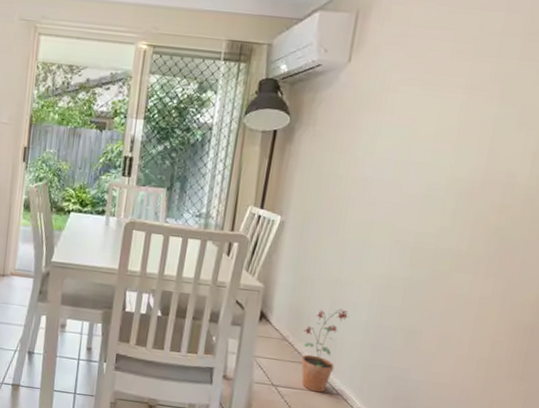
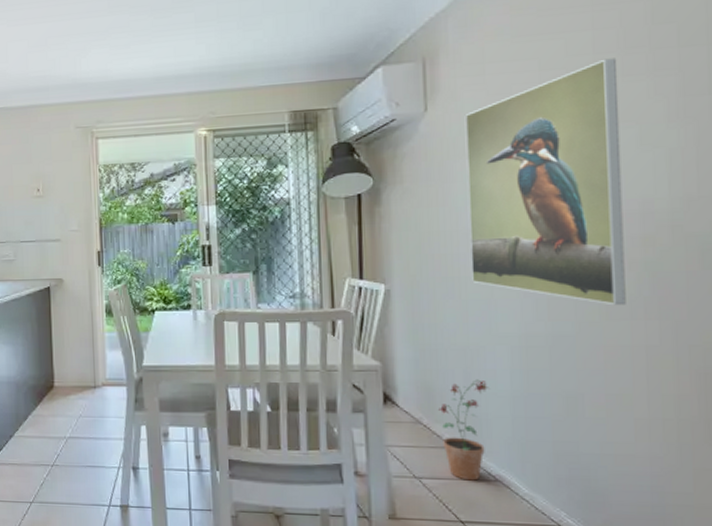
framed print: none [355,40,520,262] -> present [464,58,626,306]

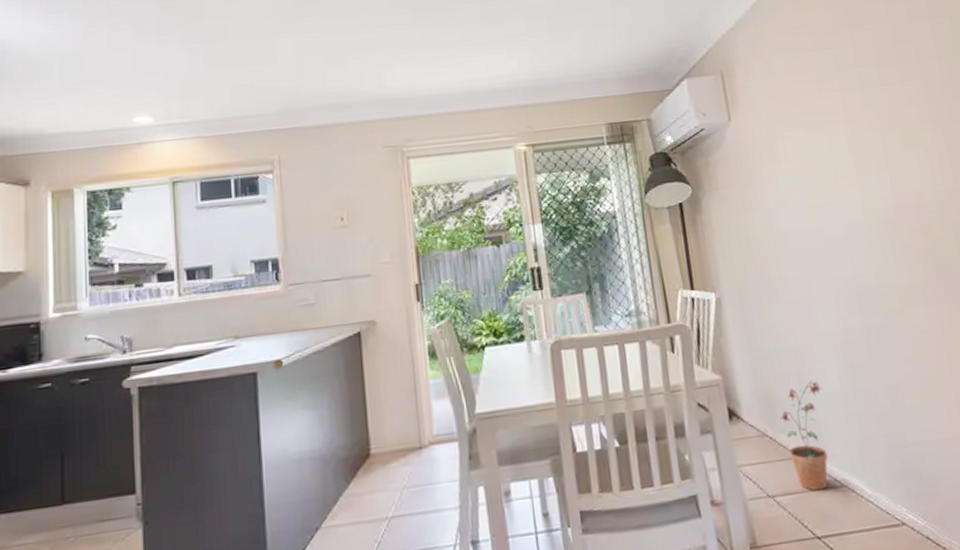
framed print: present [464,58,626,306] -> none [763,70,920,294]

